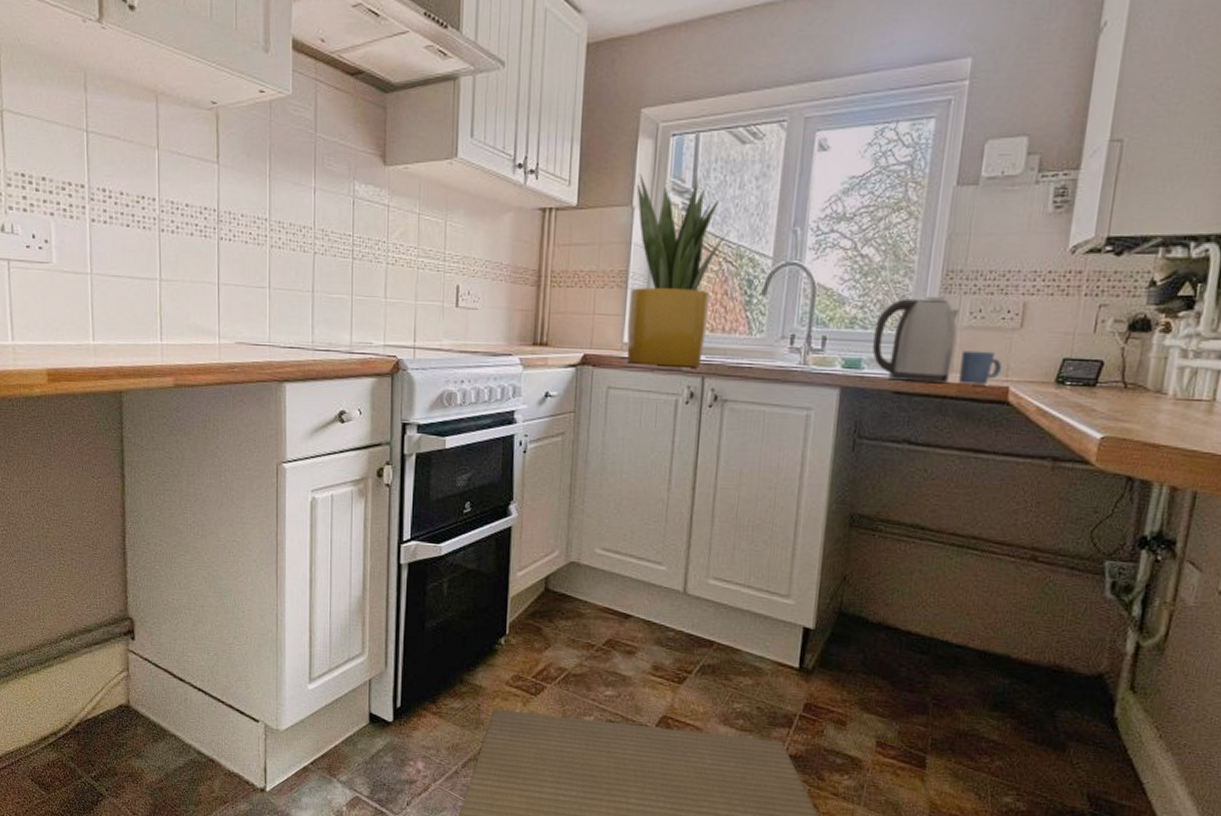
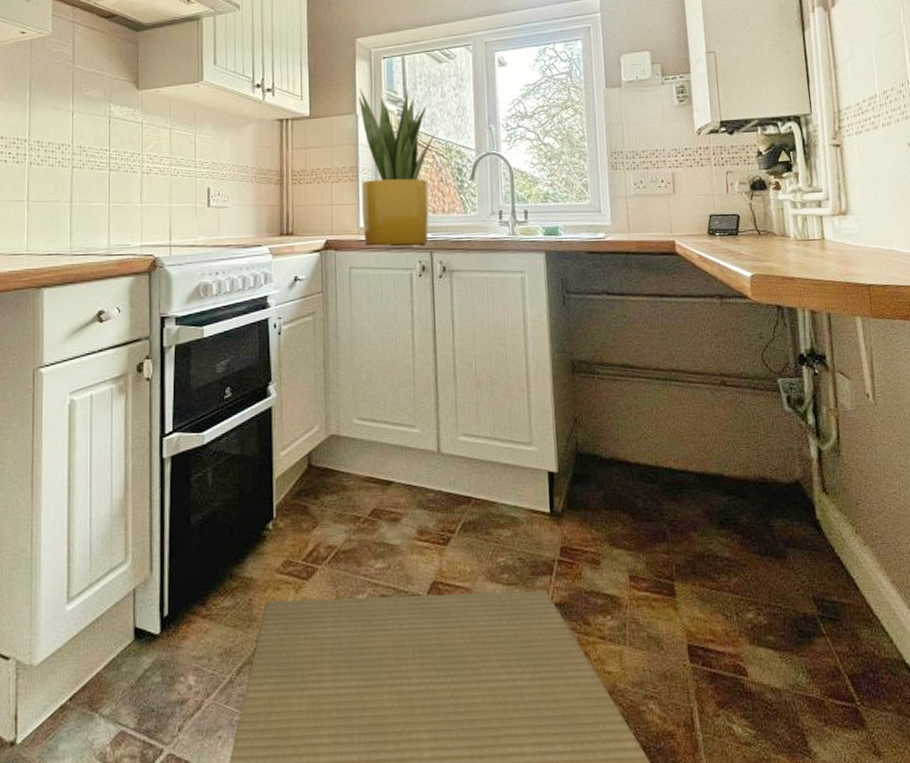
kettle: present [872,296,960,384] -> none [564,172,629,243]
mug: present [959,350,1002,386] -> none [634,213,666,242]

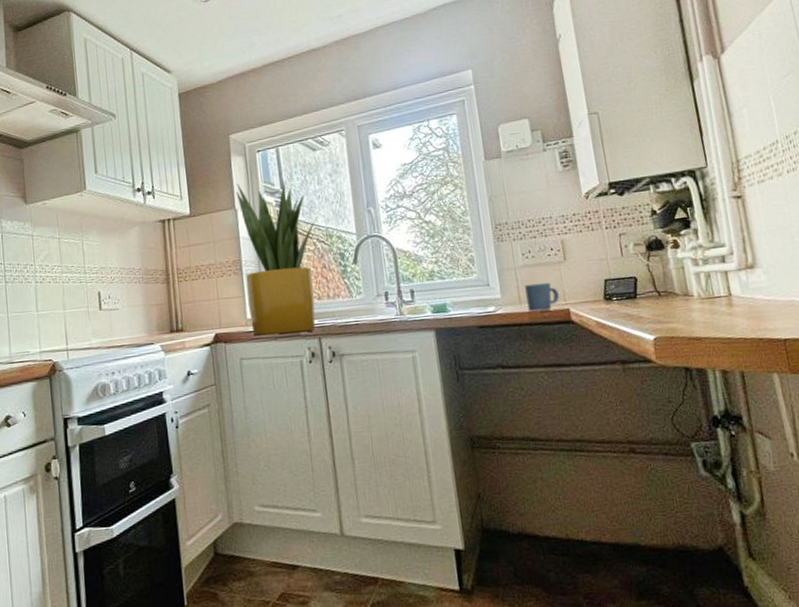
mug: none [634,213,666,242] -> present [524,282,559,313]

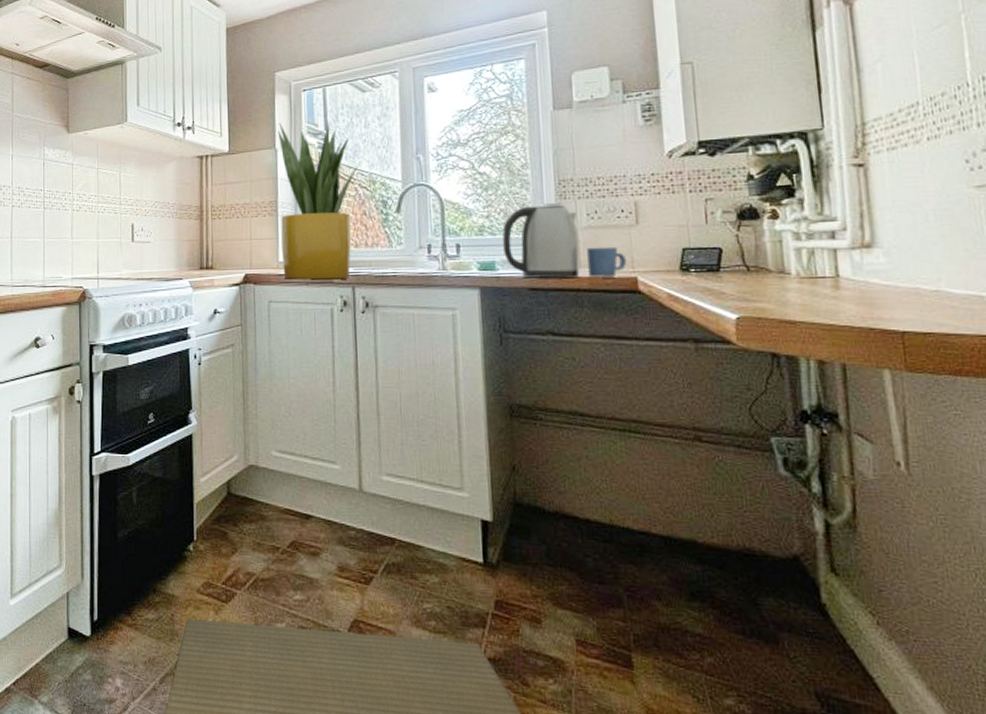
kettle: none [450,245,520,317] -> present [502,202,580,279]

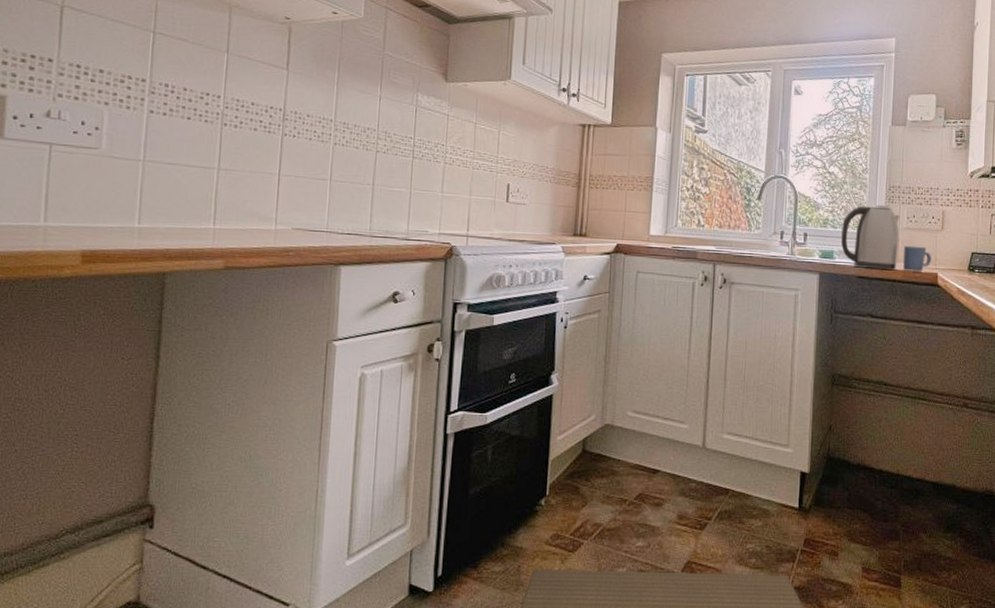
planter: present [278,119,363,280] -> none [652,103,733,256]

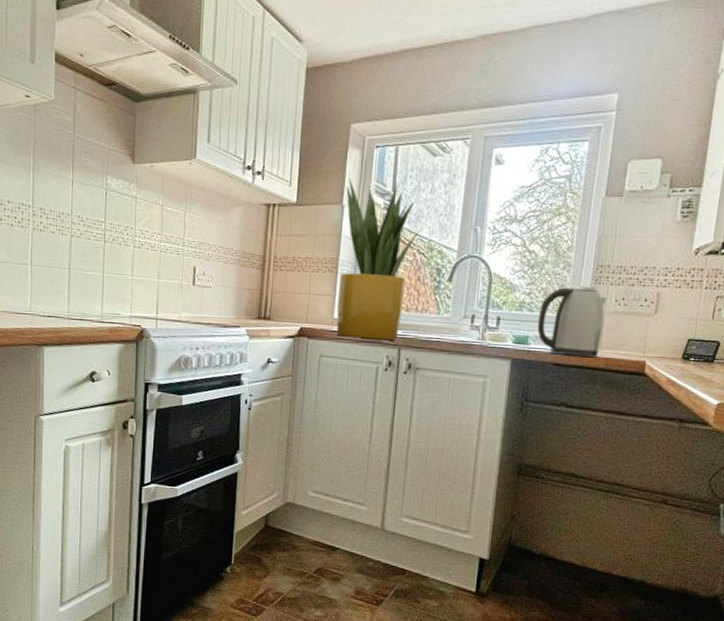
planter: none [652,103,733,256] -> present [336,178,424,341]
mug: present [903,245,931,272] -> none [606,331,640,360]

